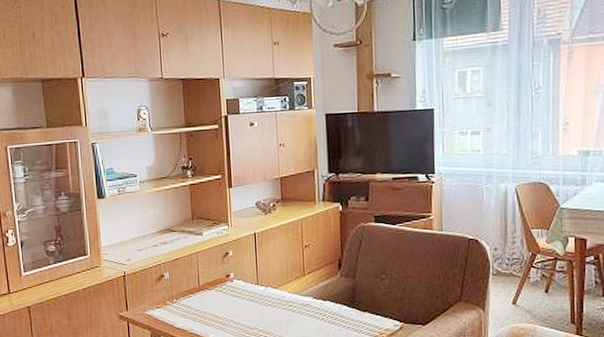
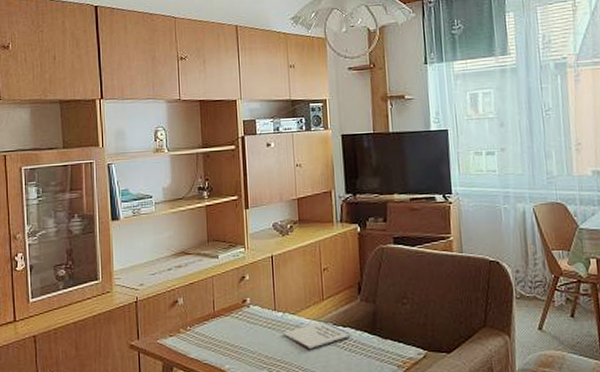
notebook: none [265,295,332,320] -> present [282,321,352,349]

